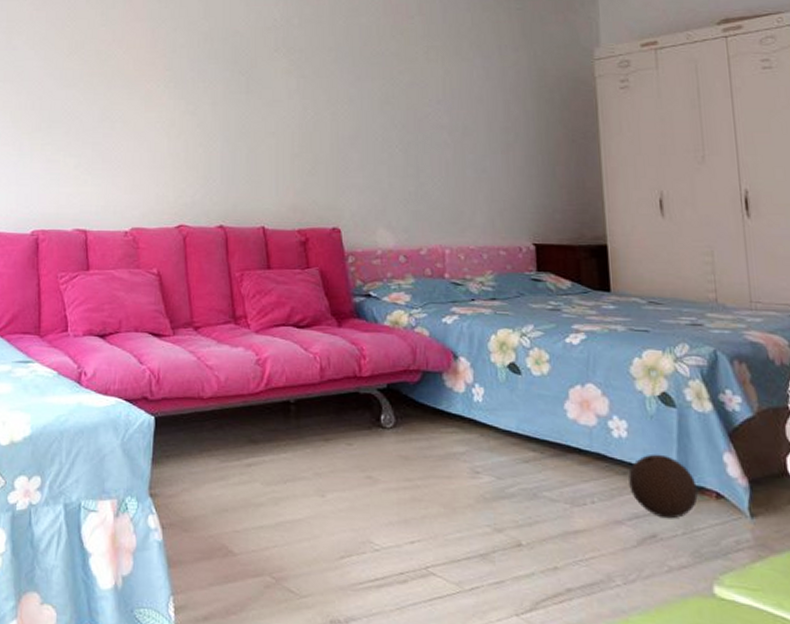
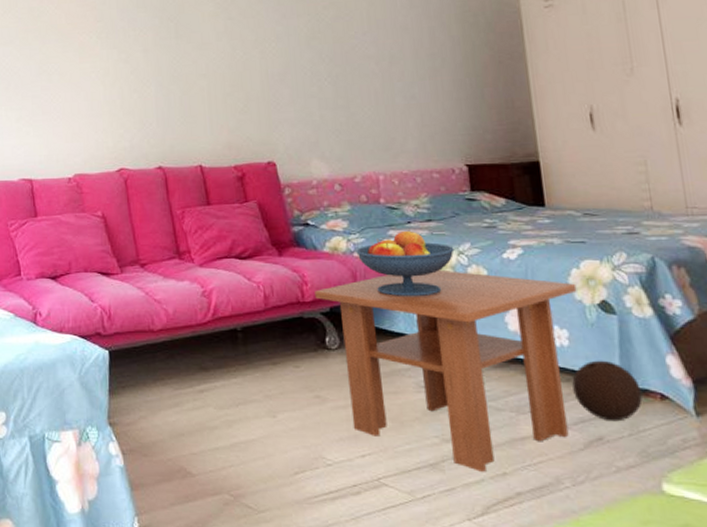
coffee table: none [373,351,638,565] -> present [315,269,577,472]
fruit bowl: none [417,308,517,378] -> present [356,230,455,297]

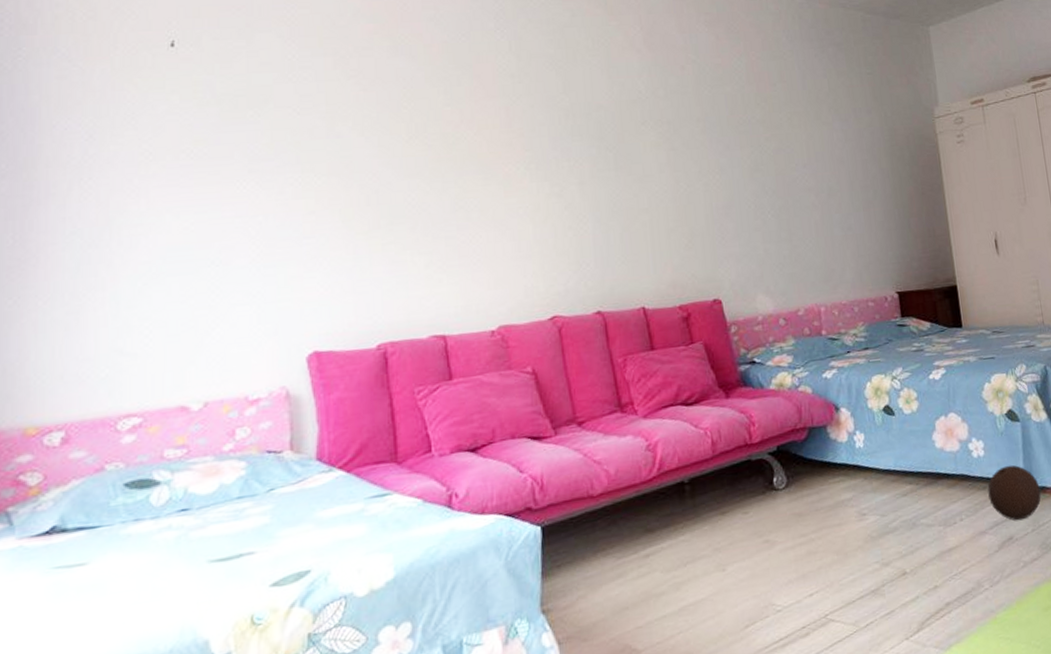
coffee table: present [315,269,577,472] -> none [762,395,989,590]
fruit bowl: present [356,230,455,297] -> none [800,360,889,428]

